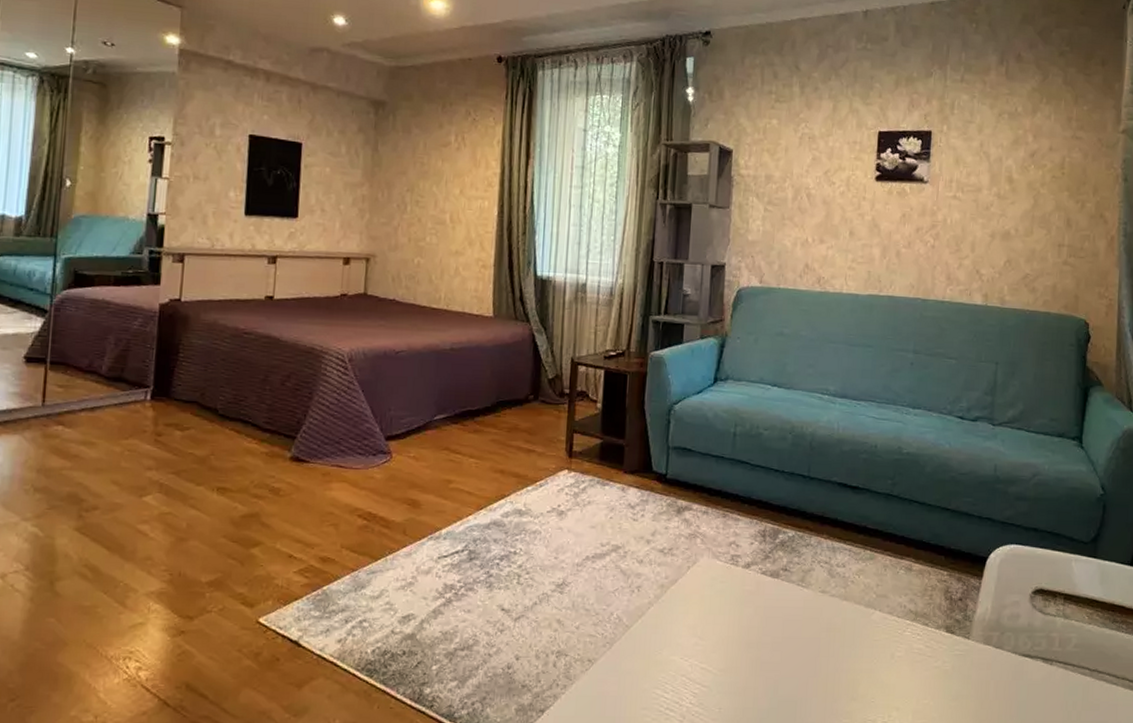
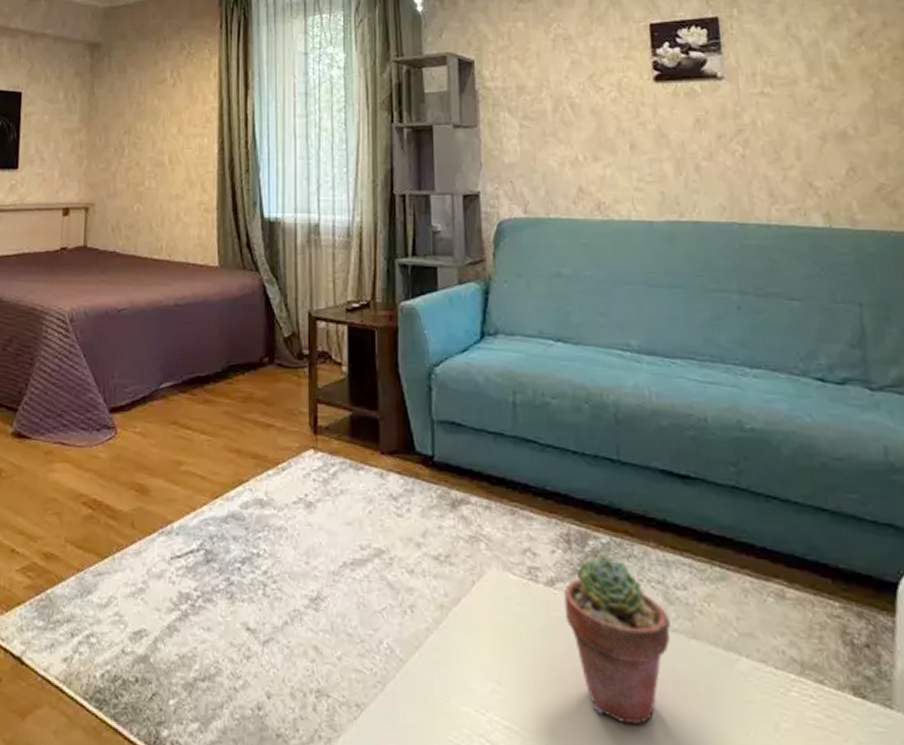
potted succulent: none [755,545,830,660] -> present [563,555,671,724]

